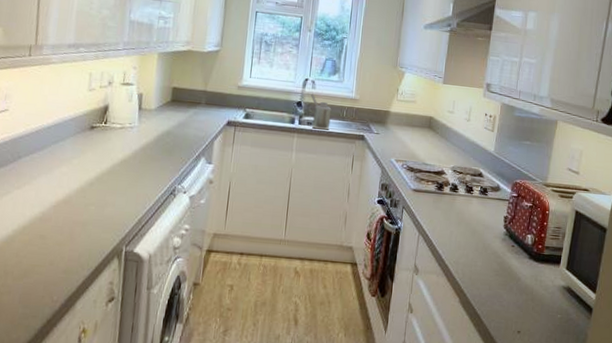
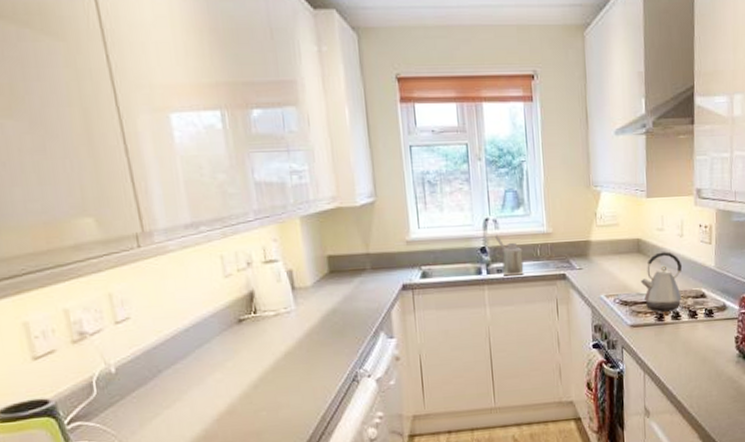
kettle: none [427,131,466,184] -> present [640,251,684,312]

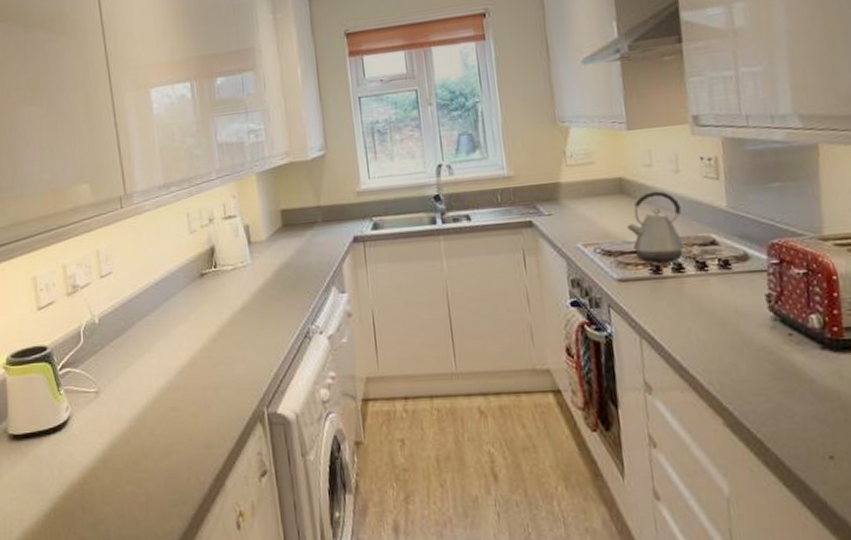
soap dispenser: present [495,234,524,277] -> none [449,181,484,226]

